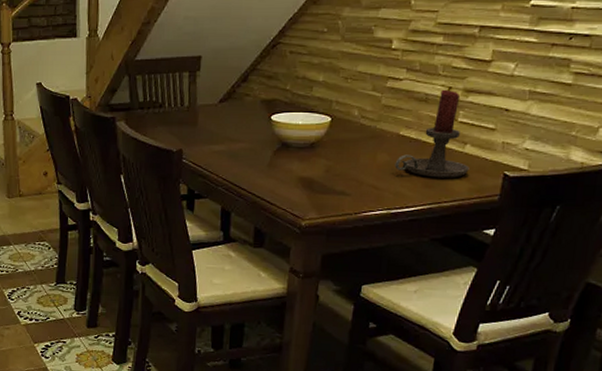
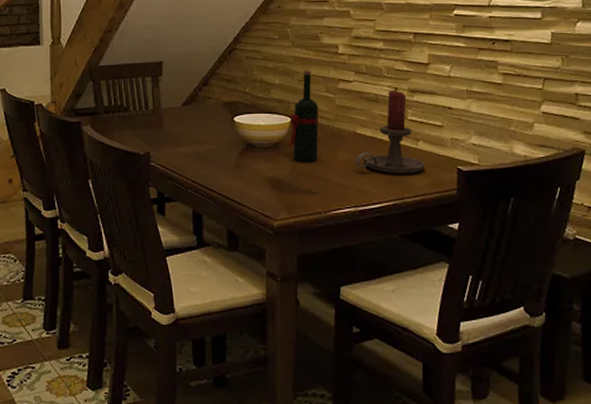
wine bottle: none [325,67,363,163] -> present [288,70,319,161]

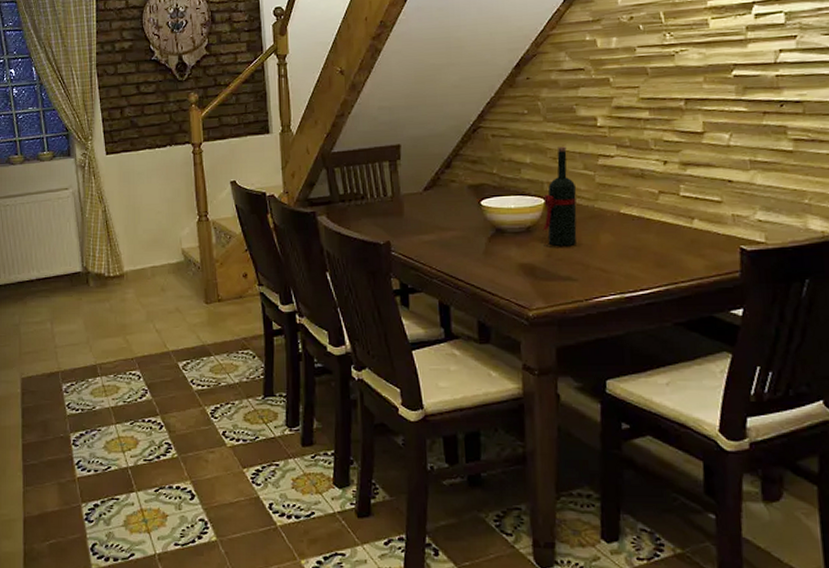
candle holder: present [356,90,426,174] -> none [620,163,702,257]

